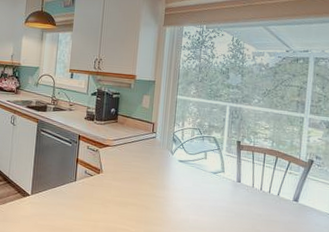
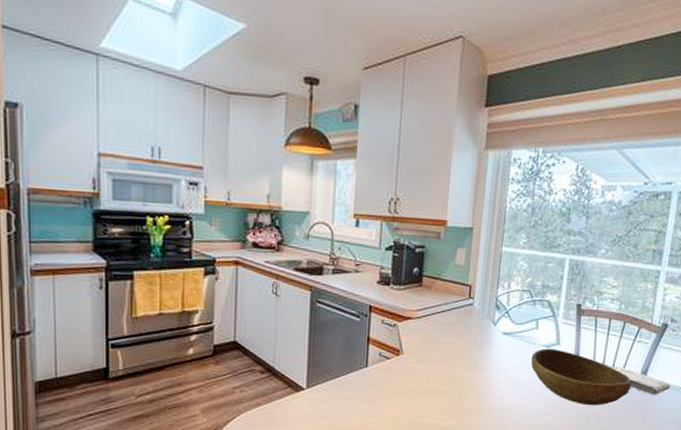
bowl: none [201,174,286,225] -> present [530,348,632,406]
washcloth: none [270,192,320,219] -> present [614,366,671,395]

